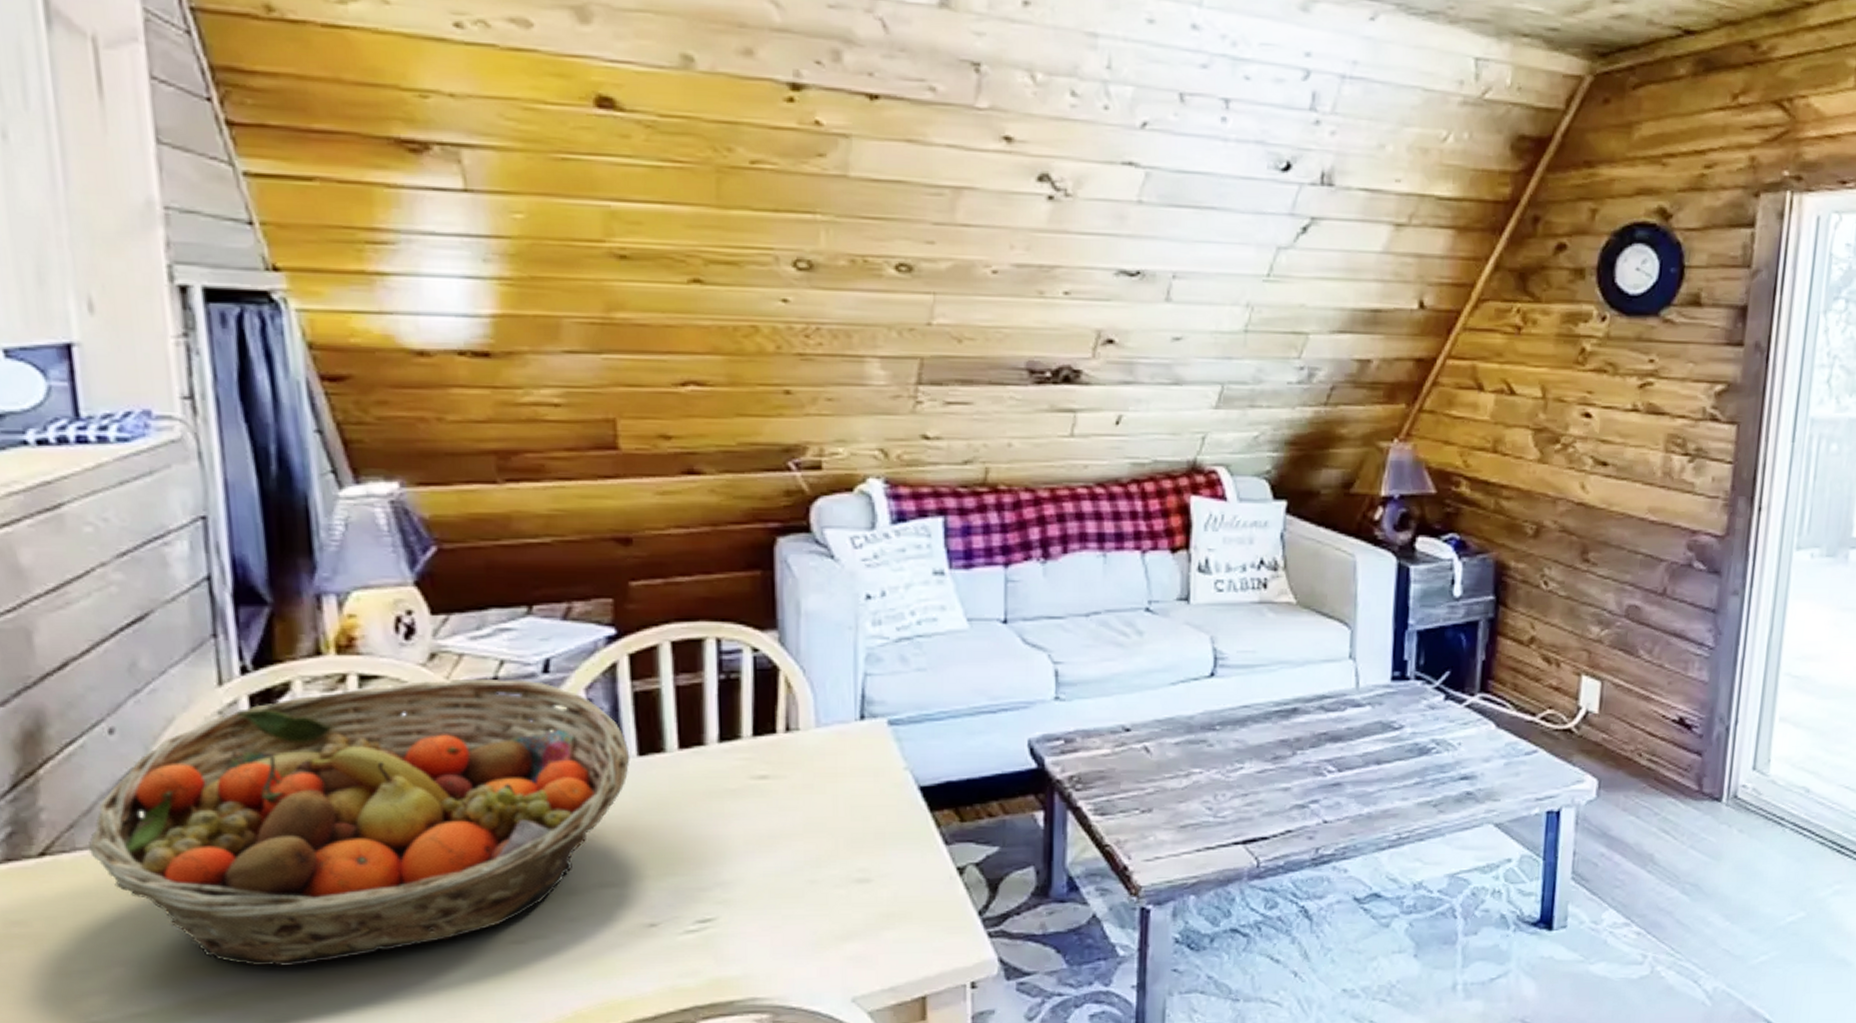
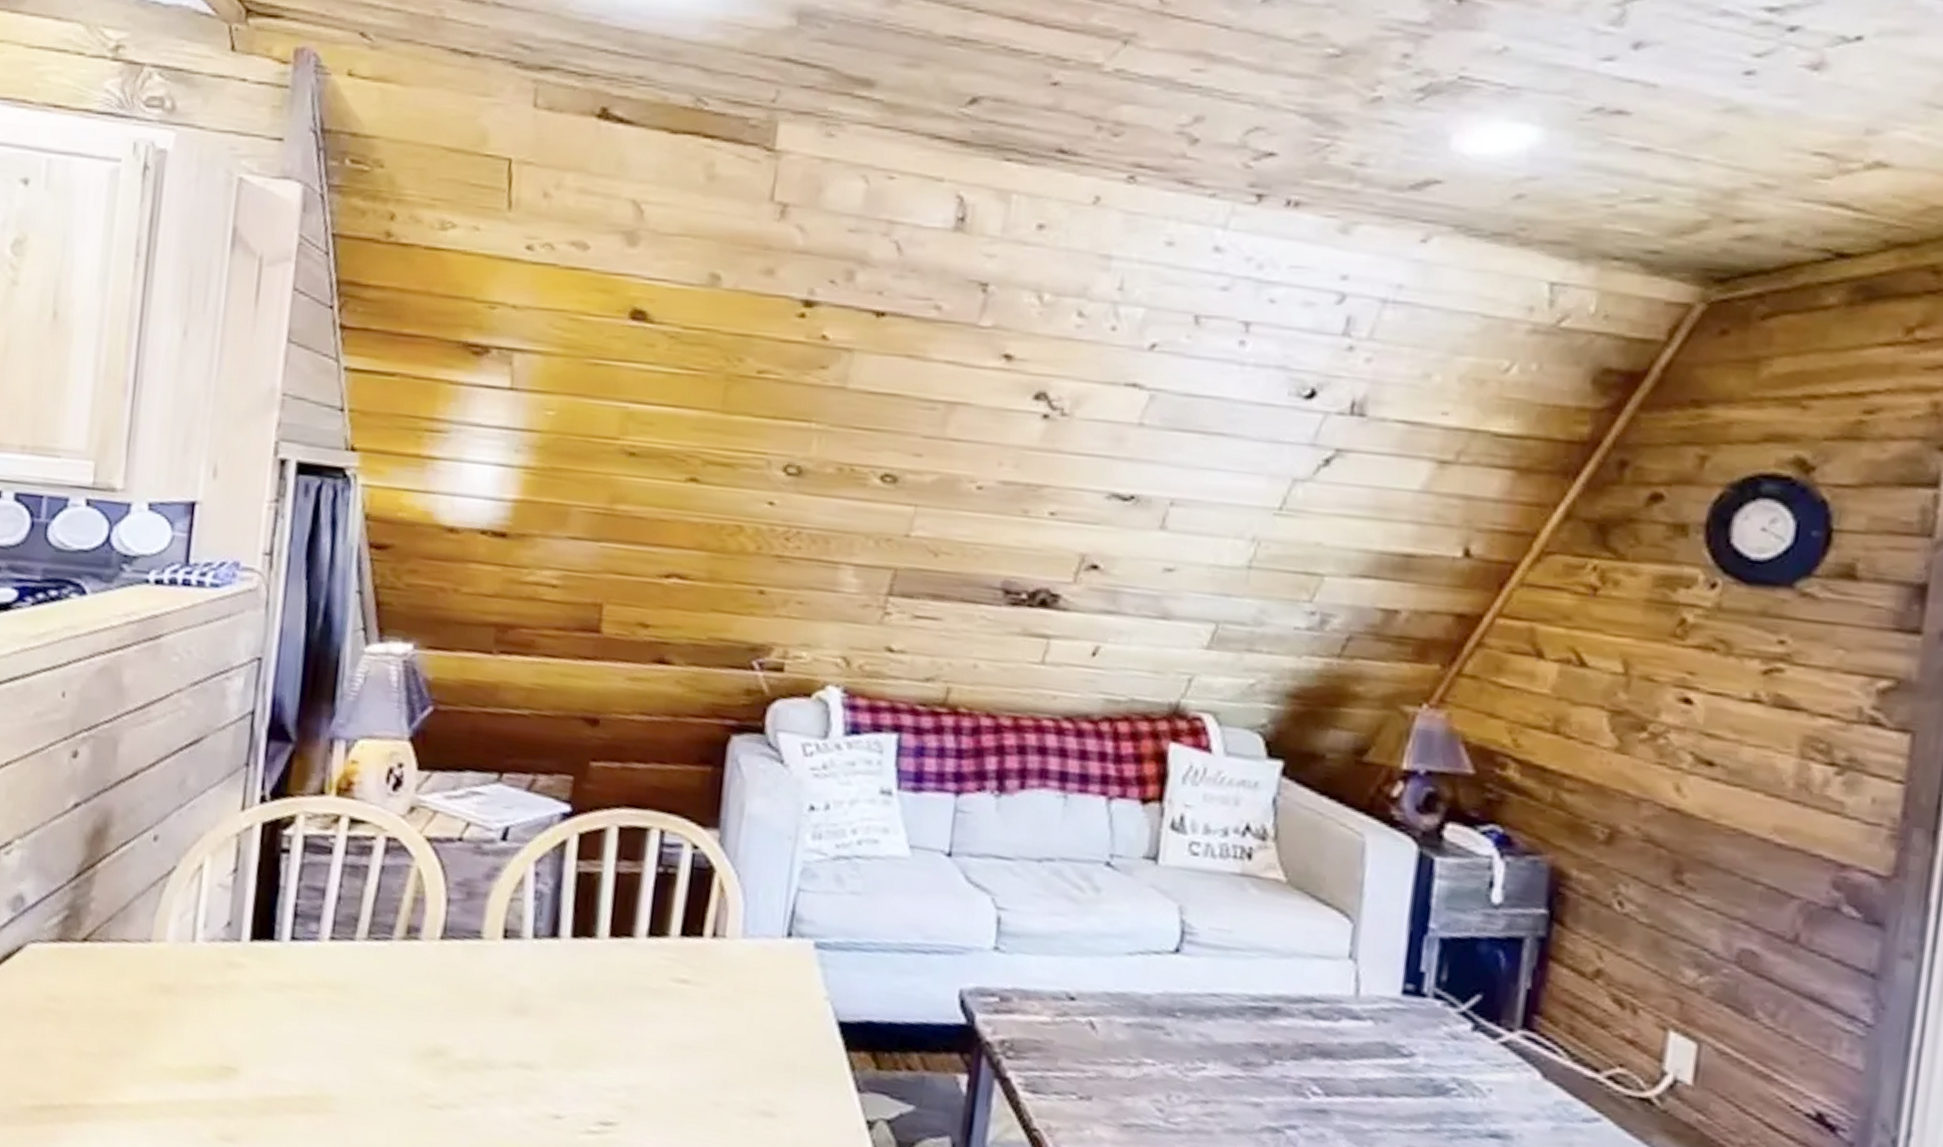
fruit basket: present [88,678,630,967] -> none [117,830,565,1091]

